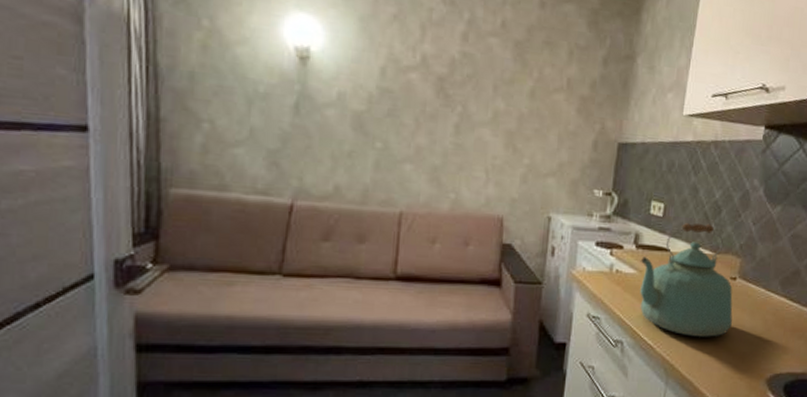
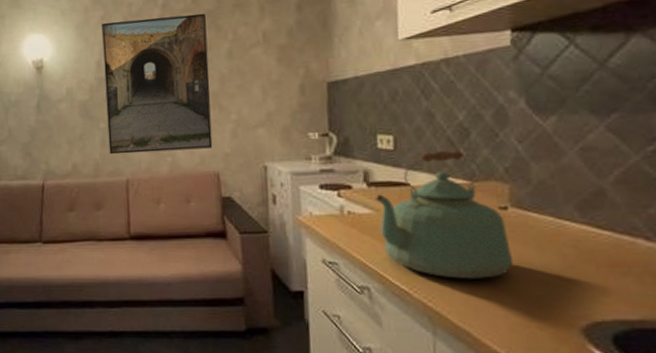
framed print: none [383,22,515,191] -> present [102,13,213,155]

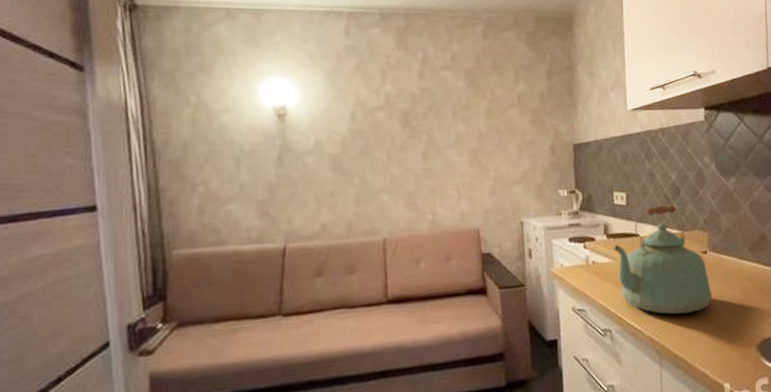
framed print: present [102,13,213,155] -> none [356,71,473,213]

